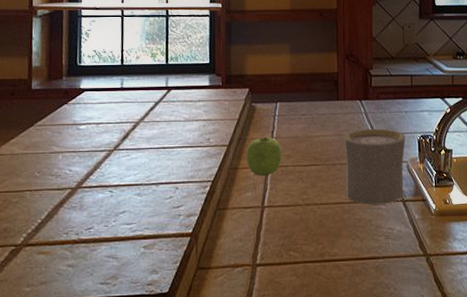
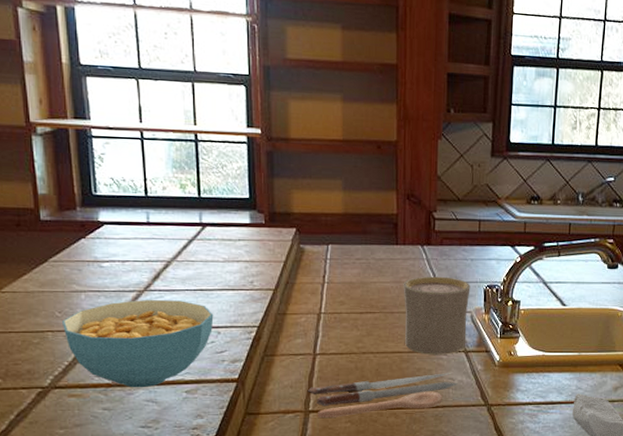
cereal bowl: none [40,157,173,244] -> present [63,299,214,388]
fruit: present [246,137,283,177] -> none [295,282,335,323]
spoon: none [256,223,397,272] -> present [308,373,458,419]

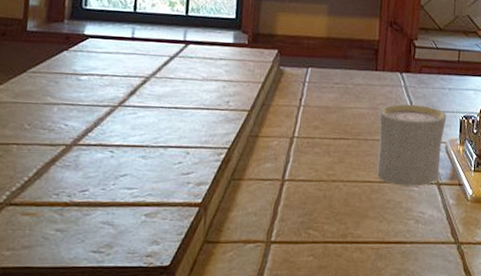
cereal bowl: present [63,299,214,388] -> none [29,114,185,209]
spoon: present [308,373,458,419] -> none [272,206,428,251]

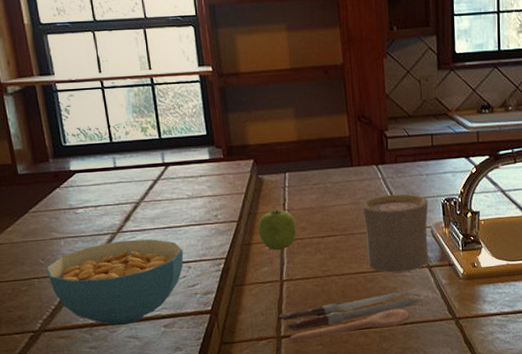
cereal bowl: none [29,114,185,209] -> present [46,239,184,326]
fruit: none [268,104,310,147] -> present [258,210,297,251]
spoon: none [272,206,428,251] -> present [278,289,424,343]

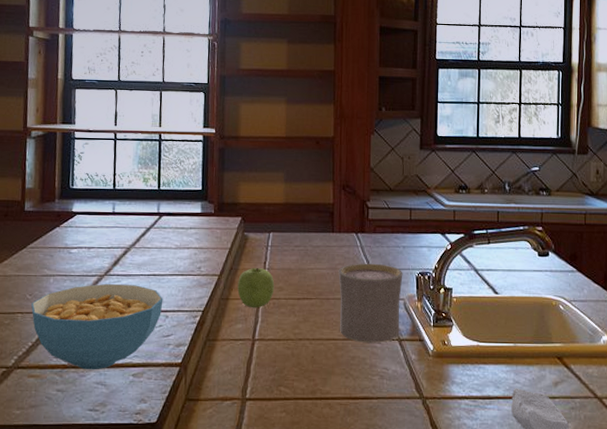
spoon: present [278,289,424,343] -> none [246,362,392,407]

